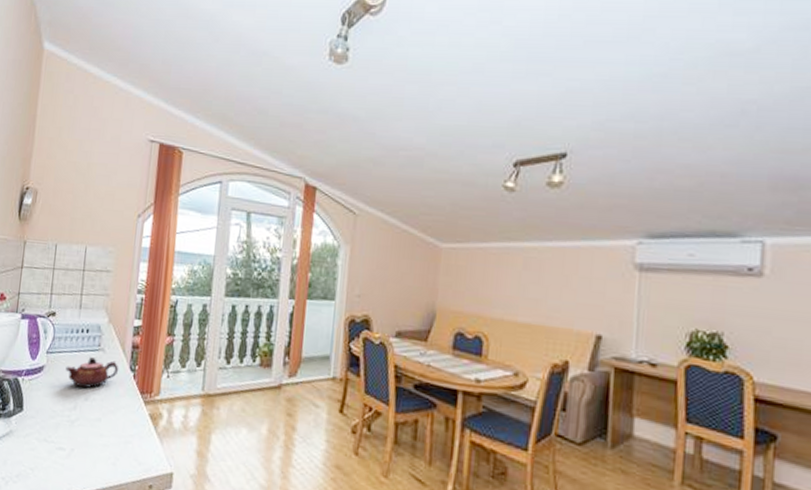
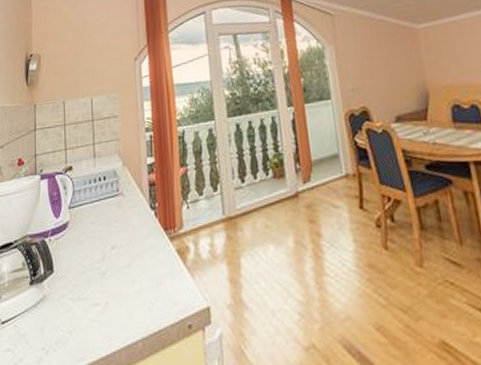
teapot: present [65,357,119,389] -> none [89,202,140,237]

